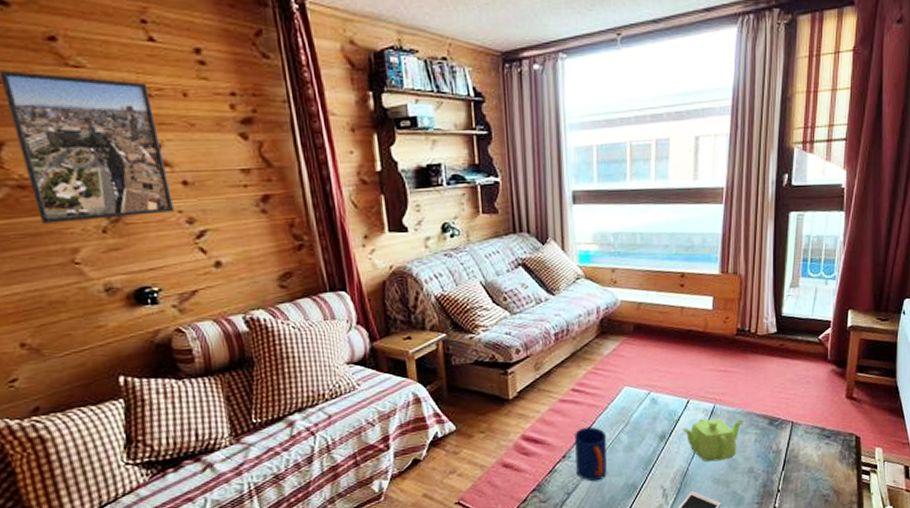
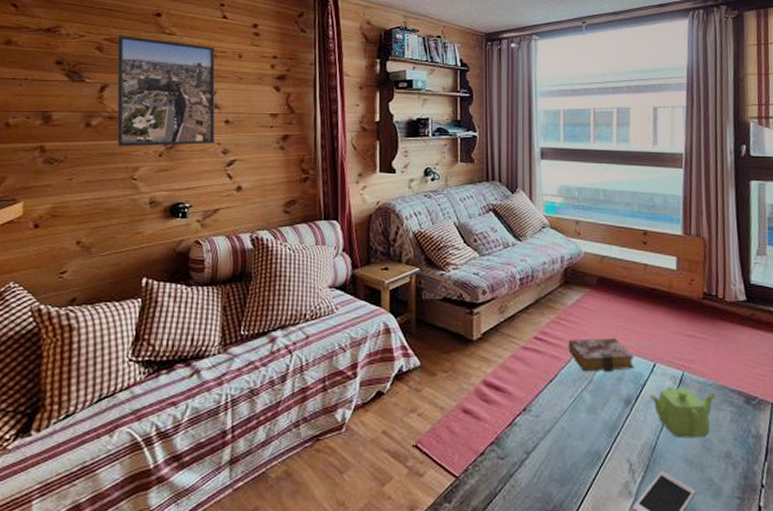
mug: present [575,426,608,482] -> none [536,379,570,443]
book: none [605,381,670,416] -> present [568,338,635,373]

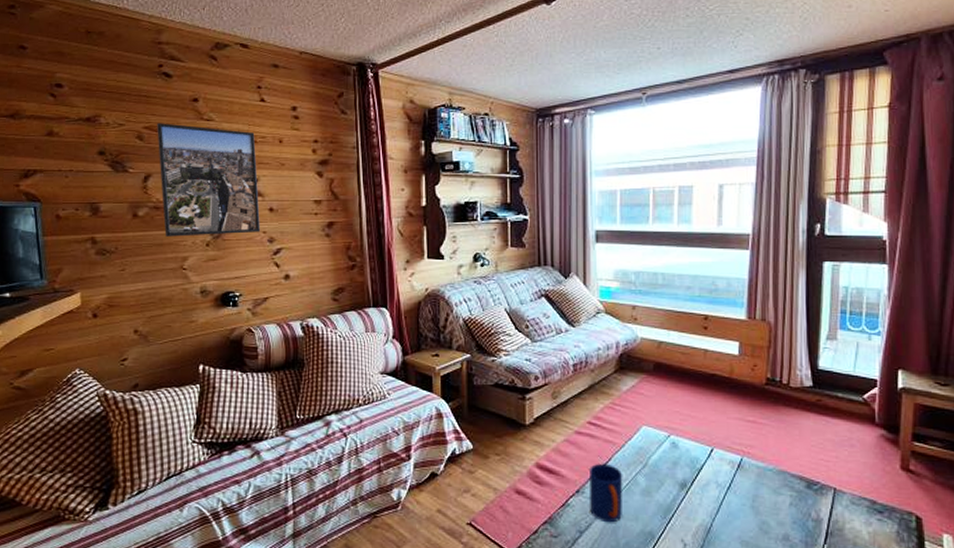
mug: none [536,379,570,443] -> present [590,463,623,523]
book: present [568,338,635,373] -> none [623,423,692,457]
teapot: present [648,386,718,439] -> none [704,470,777,521]

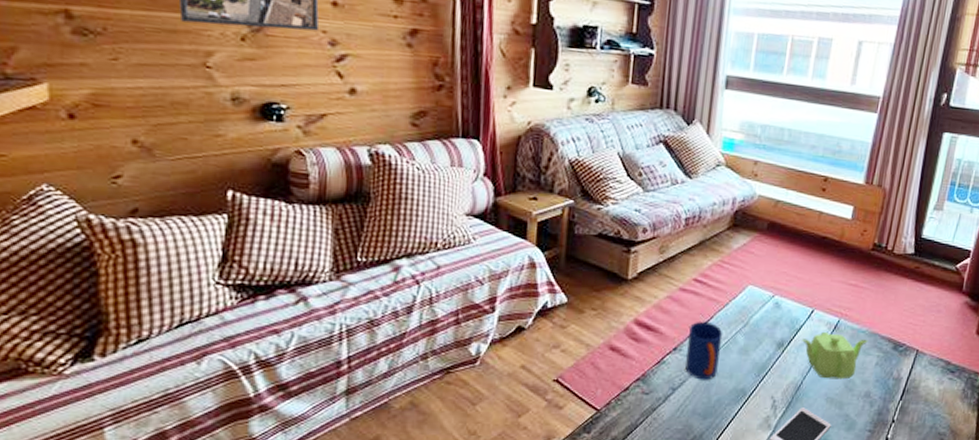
teapot: none [704,470,777,521] -> present [801,331,868,380]

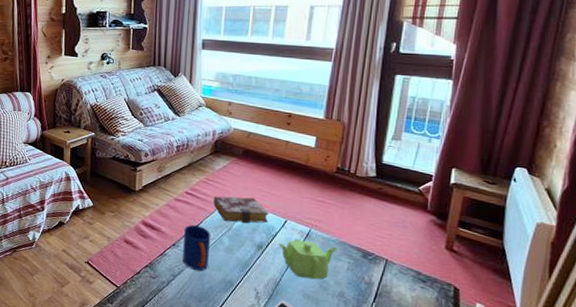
book: none [727,283,794,317] -> present [213,196,269,224]

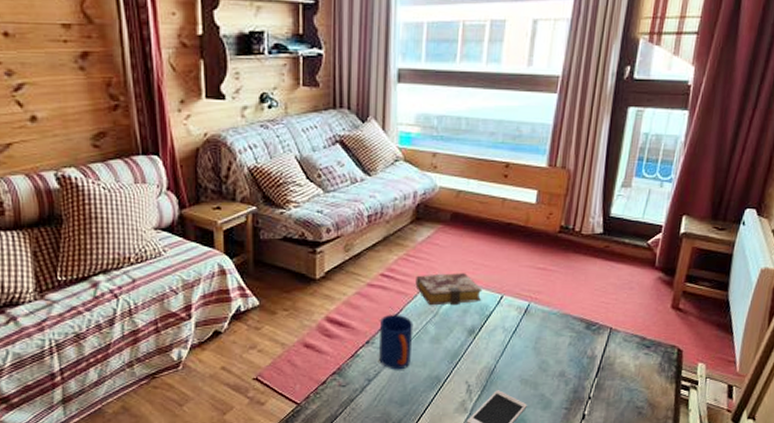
teapot: present [277,238,338,280] -> none [492,316,560,362]

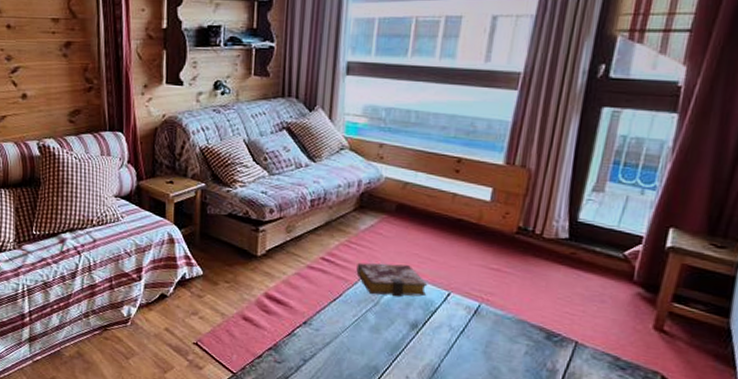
mug: present [379,314,414,370] -> none [316,298,353,355]

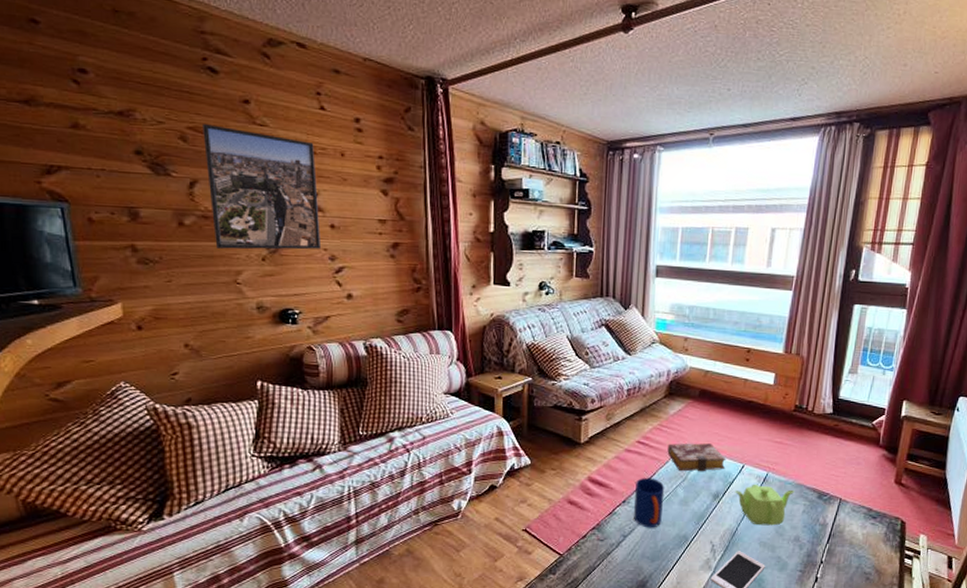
mug: none [316,298,353,355] -> present [634,477,665,528]
teapot: none [437,315,515,366] -> present [734,484,795,526]

